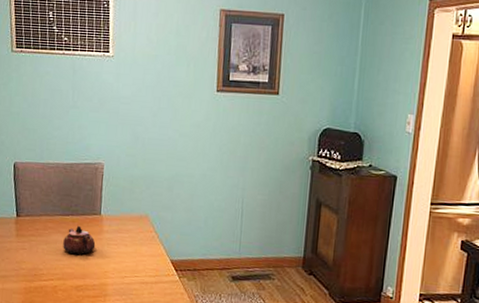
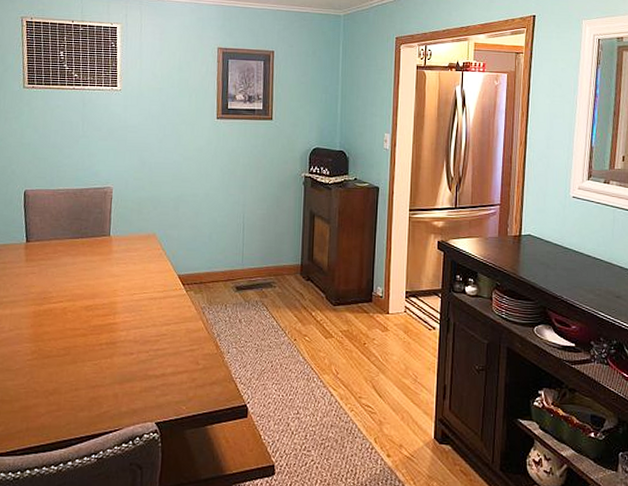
teapot: present [63,225,96,255] -> none [72,247,105,276]

